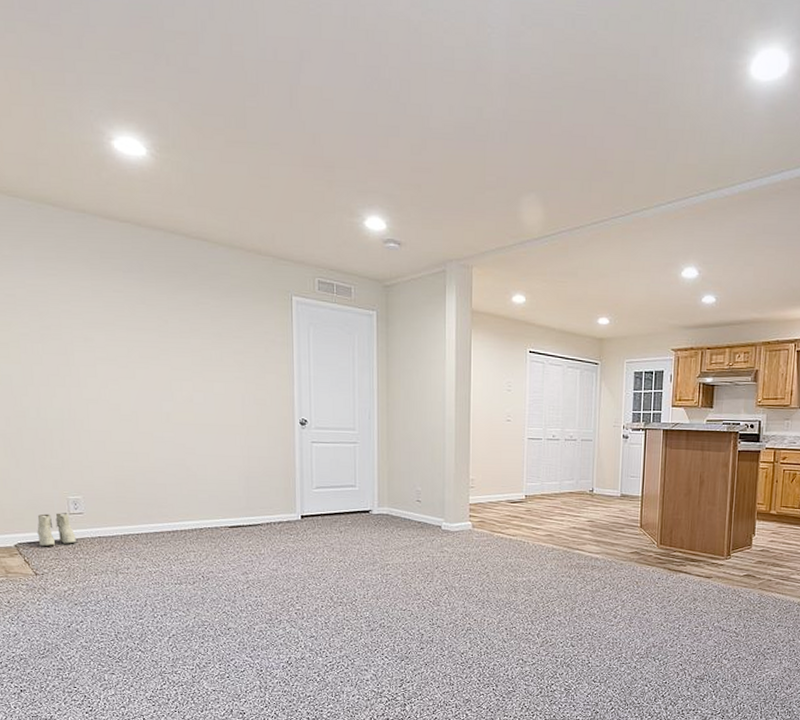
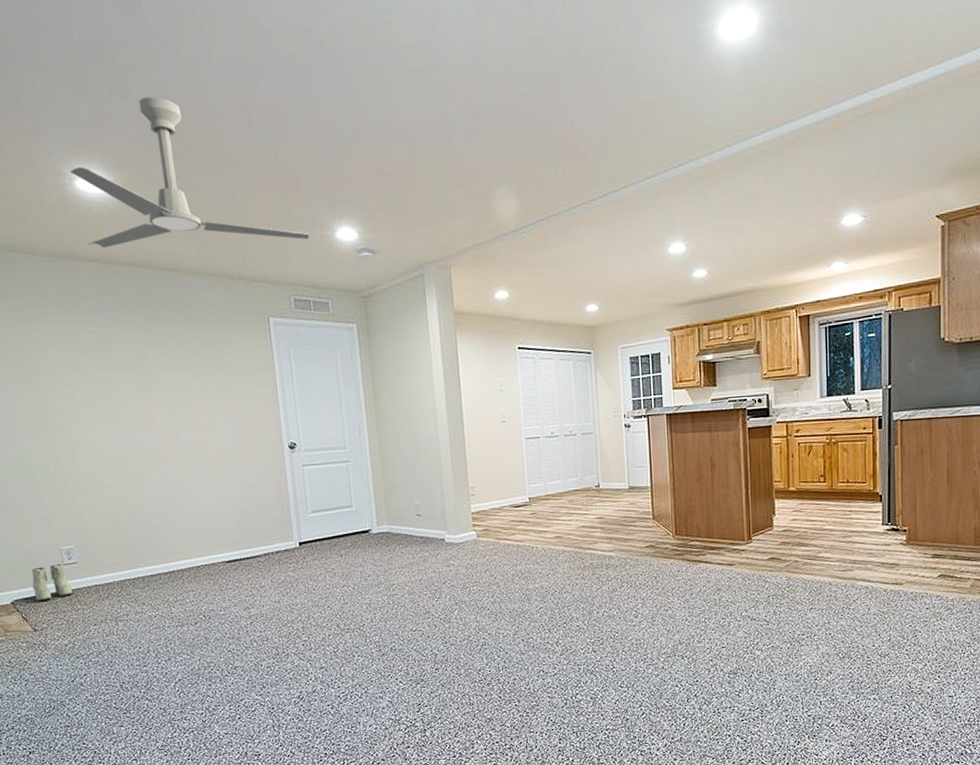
ceiling fan: none [109,66,341,225] -> present [70,96,312,248]

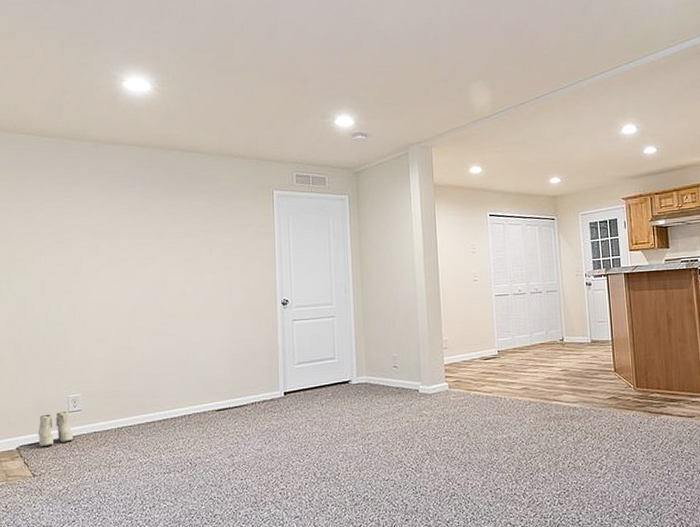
ceiling fan: present [70,96,312,248] -> none [121,17,315,135]

